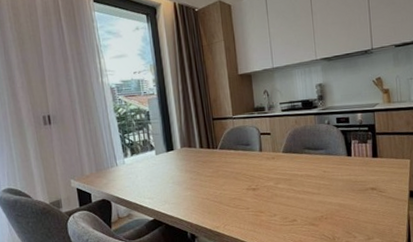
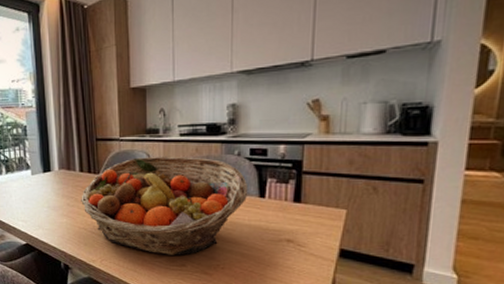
fruit basket: none [202,128,339,214] -> present [81,157,249,256]

